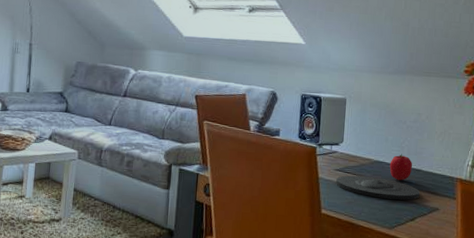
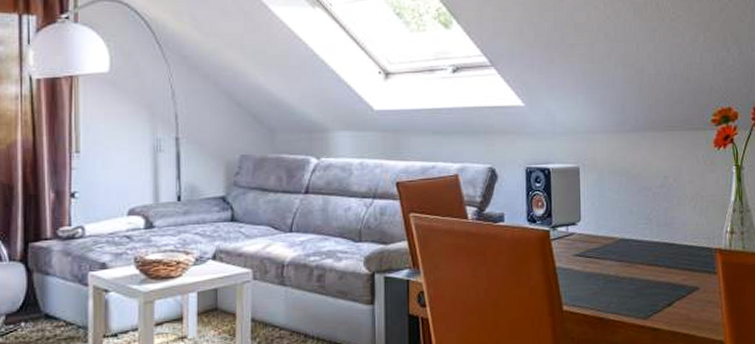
plate: present [336,175,420,200] -> none [577,259,676,284]
fruit: present [389,153,413,181] -> none [637,227,664,259]

